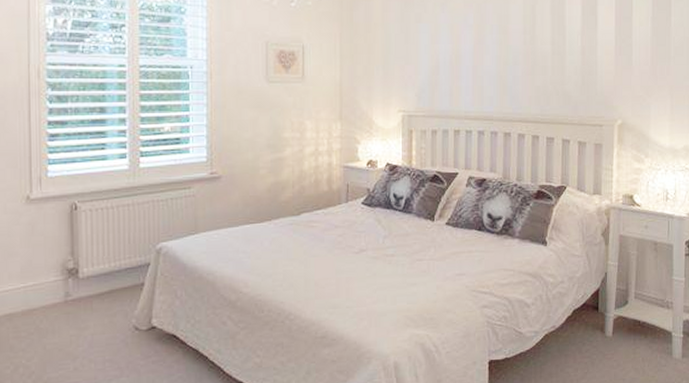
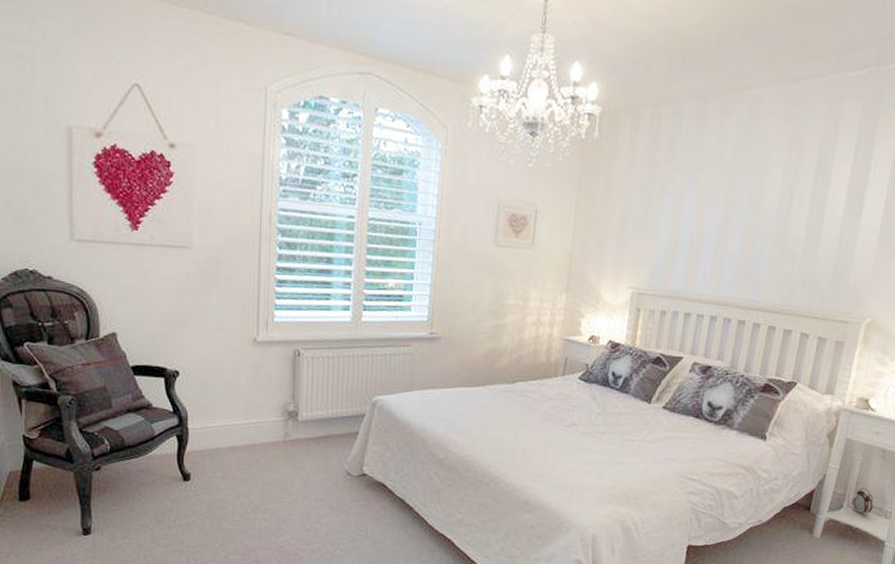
alarm clock: none [635,281,655,309] -> present [852,488,874,516]

